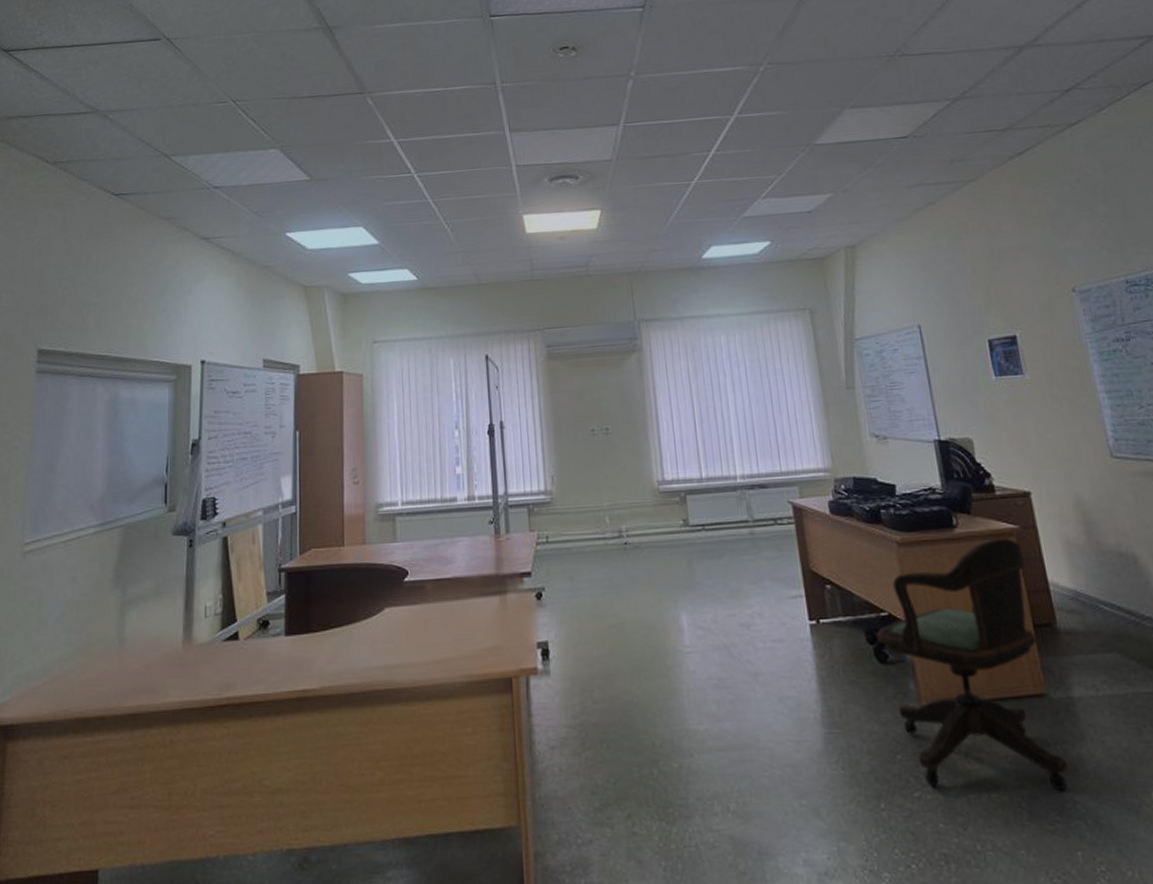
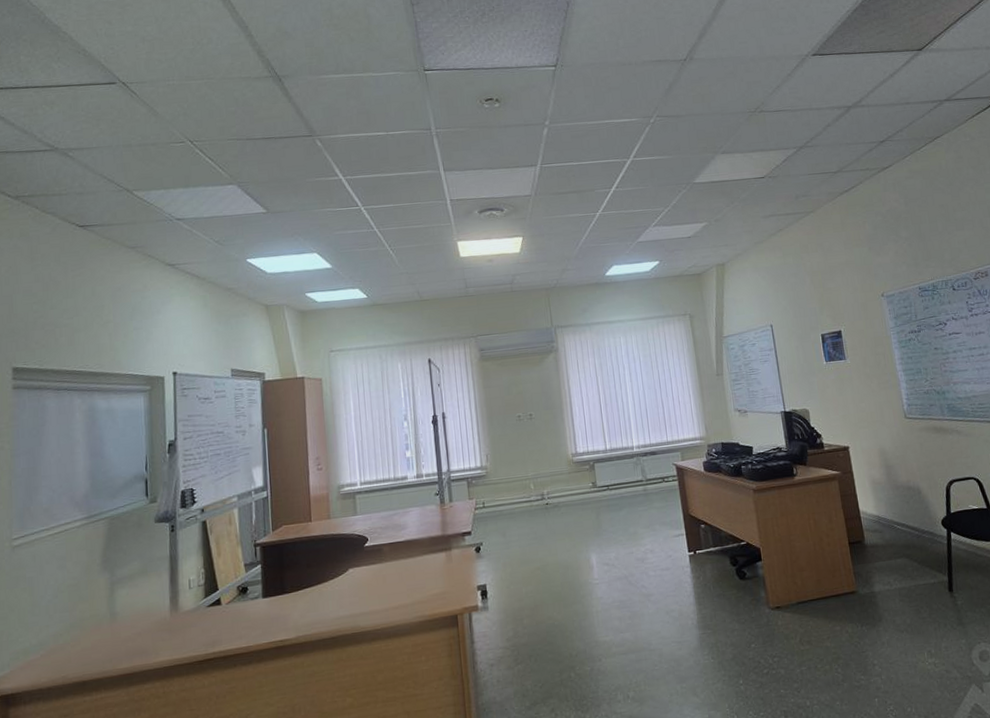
office chair: present [877,537,1068,792] -> none [738,481,870,664]

